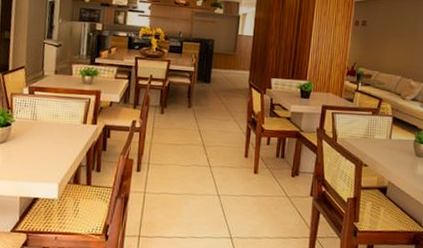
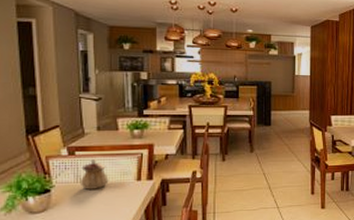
teapot: none [36,100,59,128] -> present [81,159,109,190]

